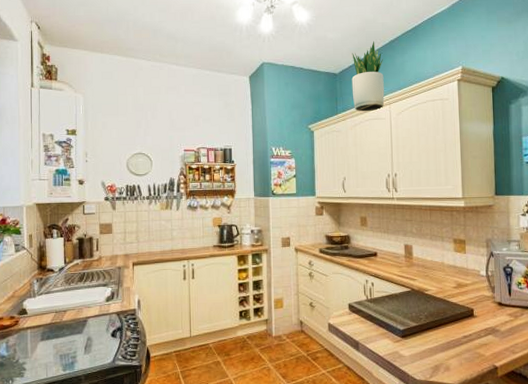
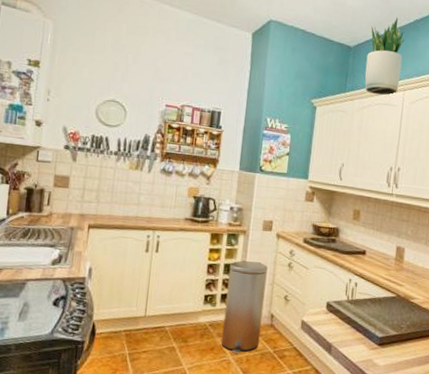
pedal bin: none [257,276,293,360] -> present [221,260,268,354]

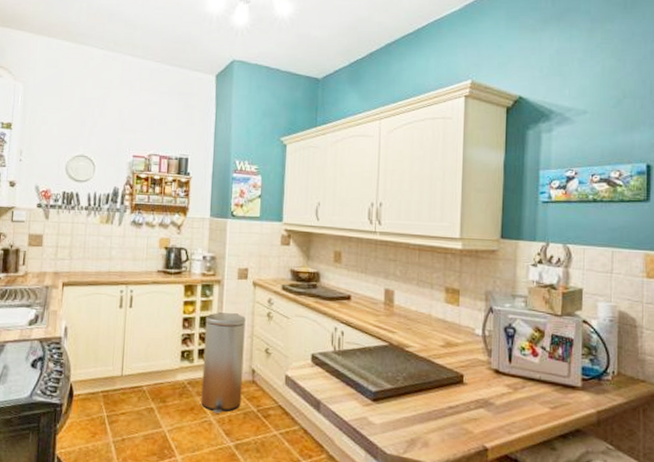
planter: present [364,17,404,95] -> none [336,43,376,127]

